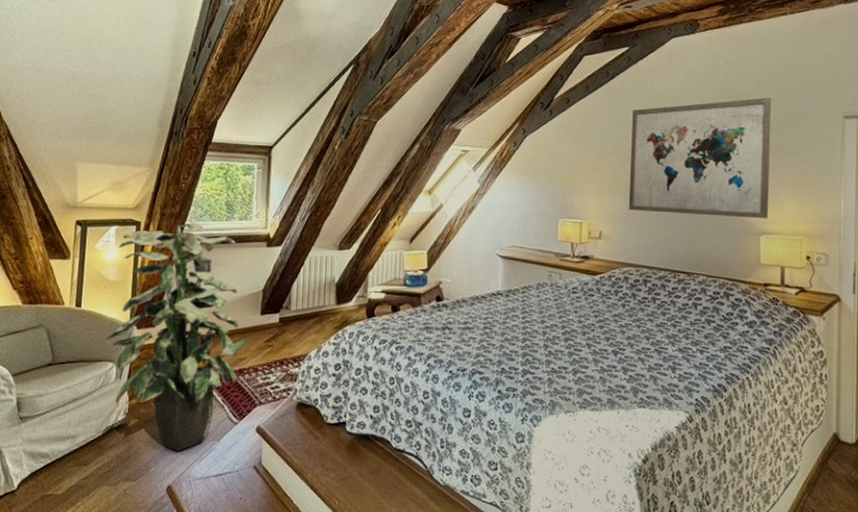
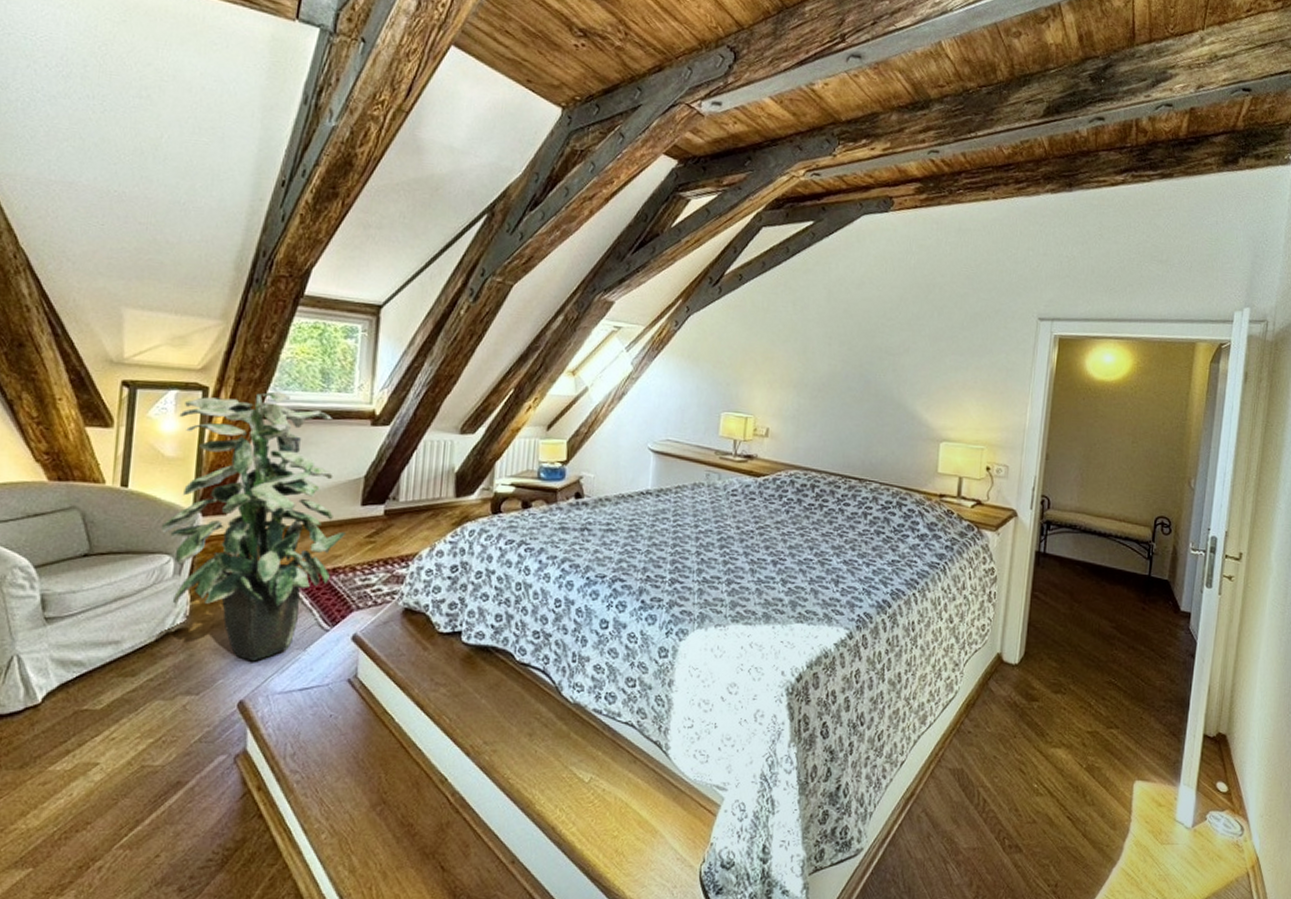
wall art: present [628,98,772,219] -> none [800,291,965,425]

